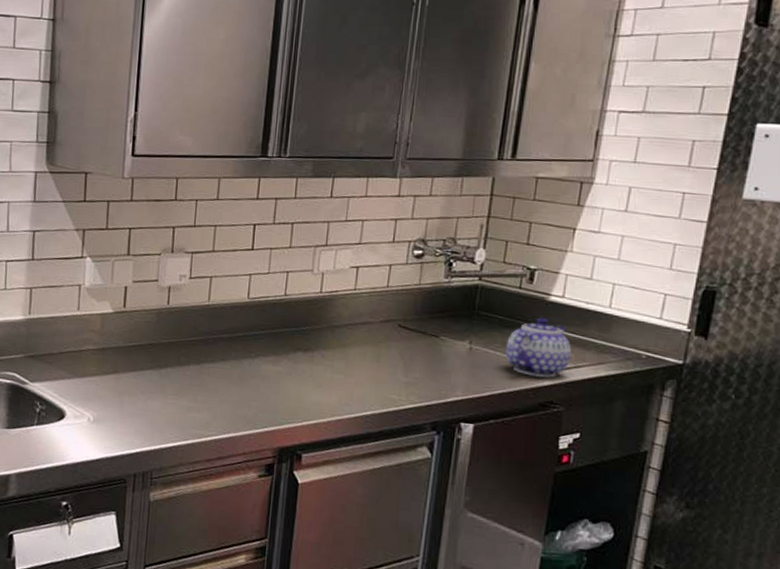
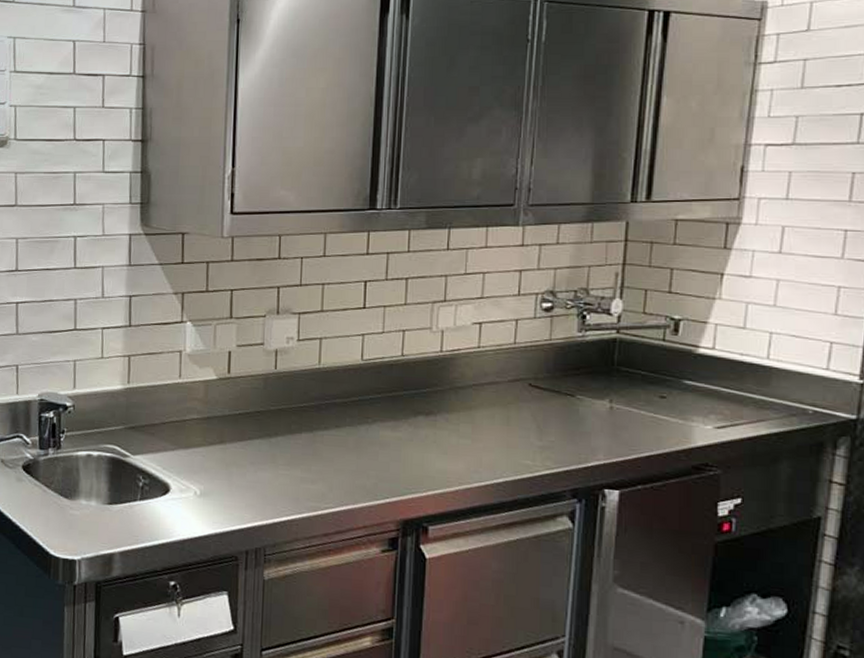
teapot: present [505,317,571,378] -> none [650,371,725,438]

